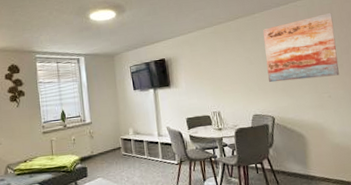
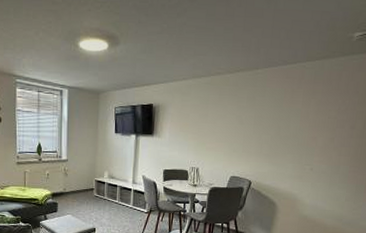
wall art: present [262,13,339,83] -> none [255,81,339,149]

